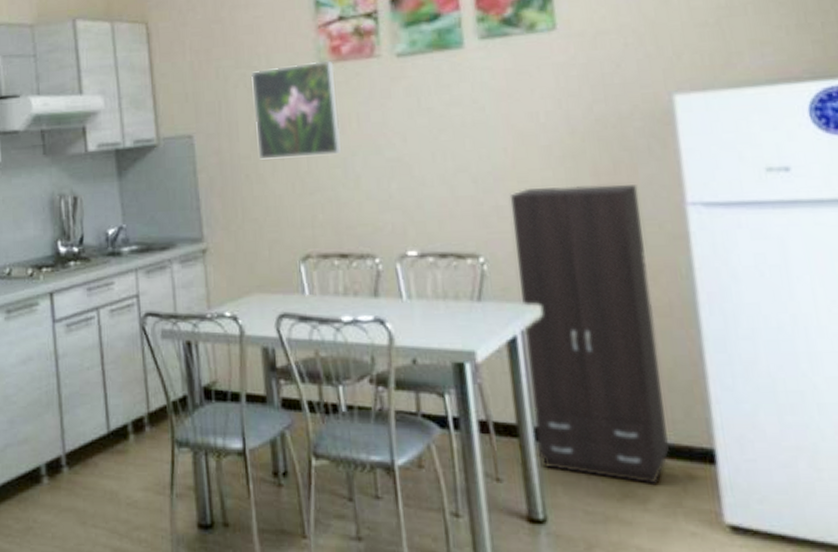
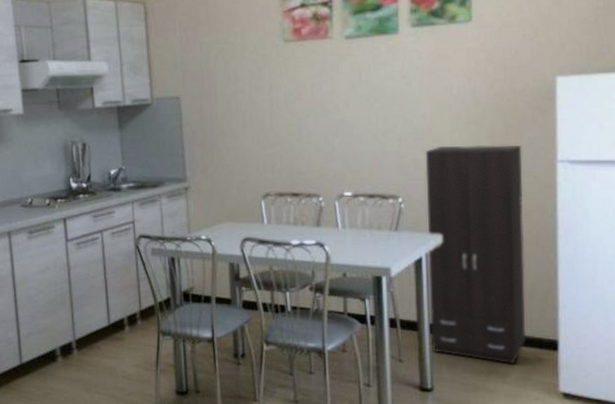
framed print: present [250,60,341,160] -> none [228,39,298,118]

